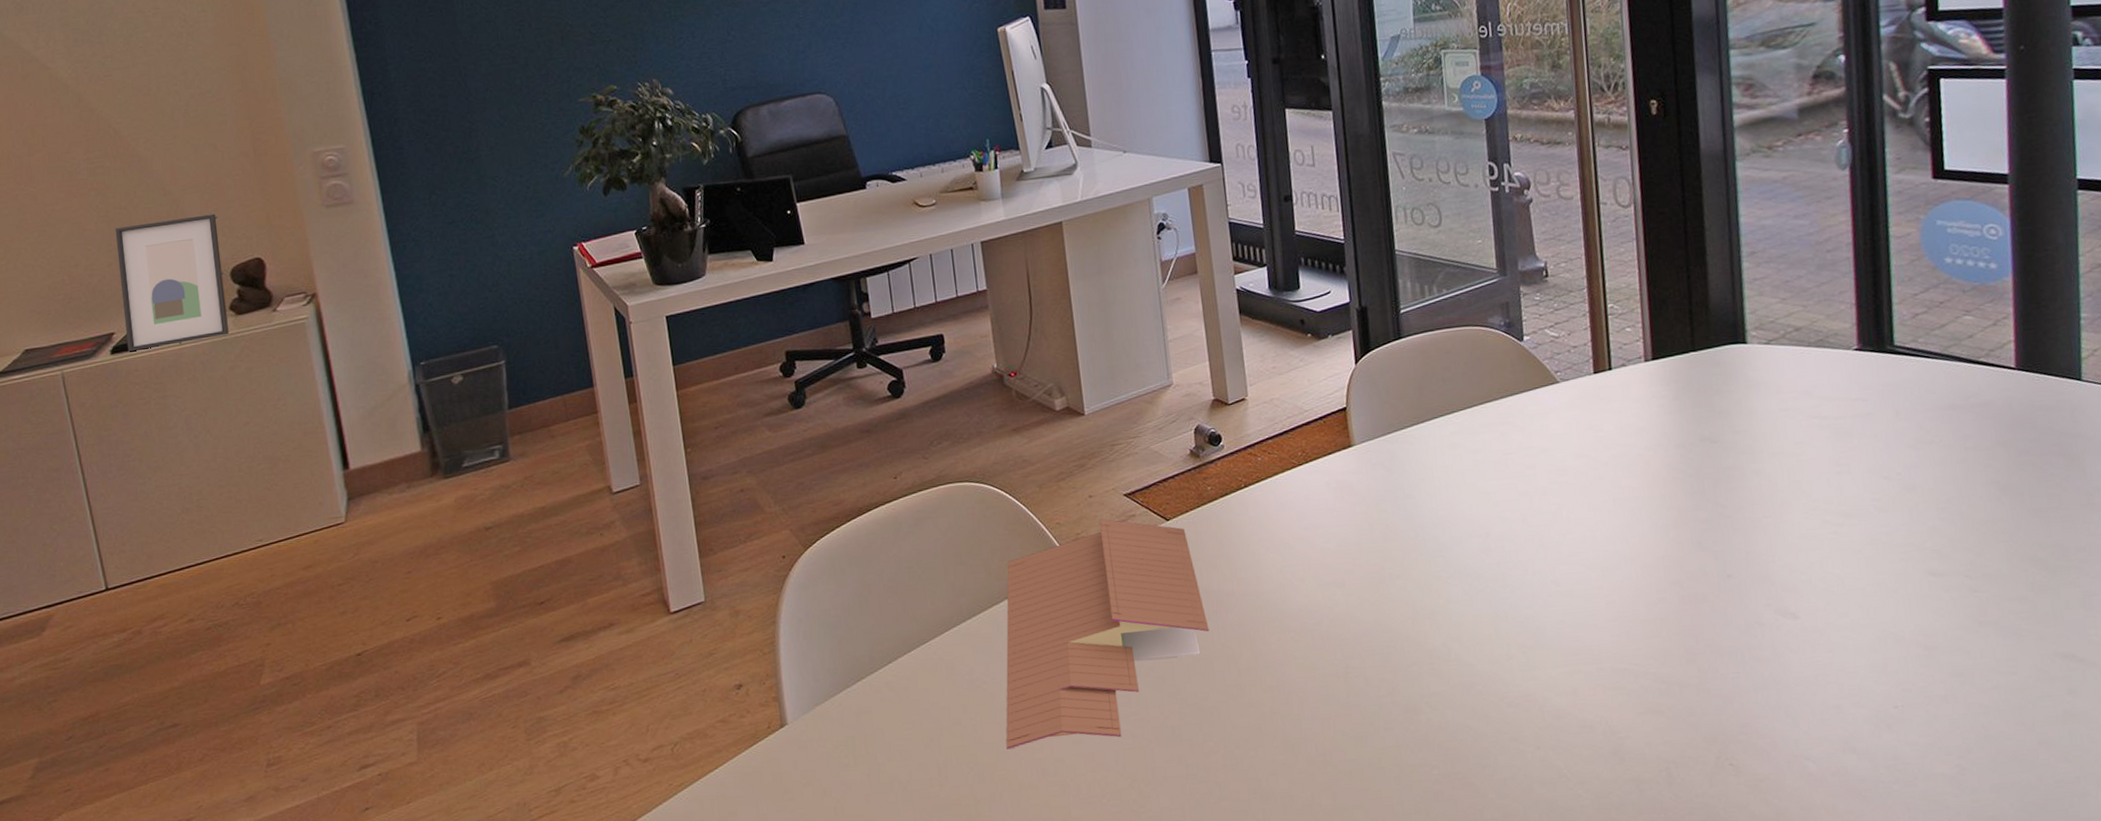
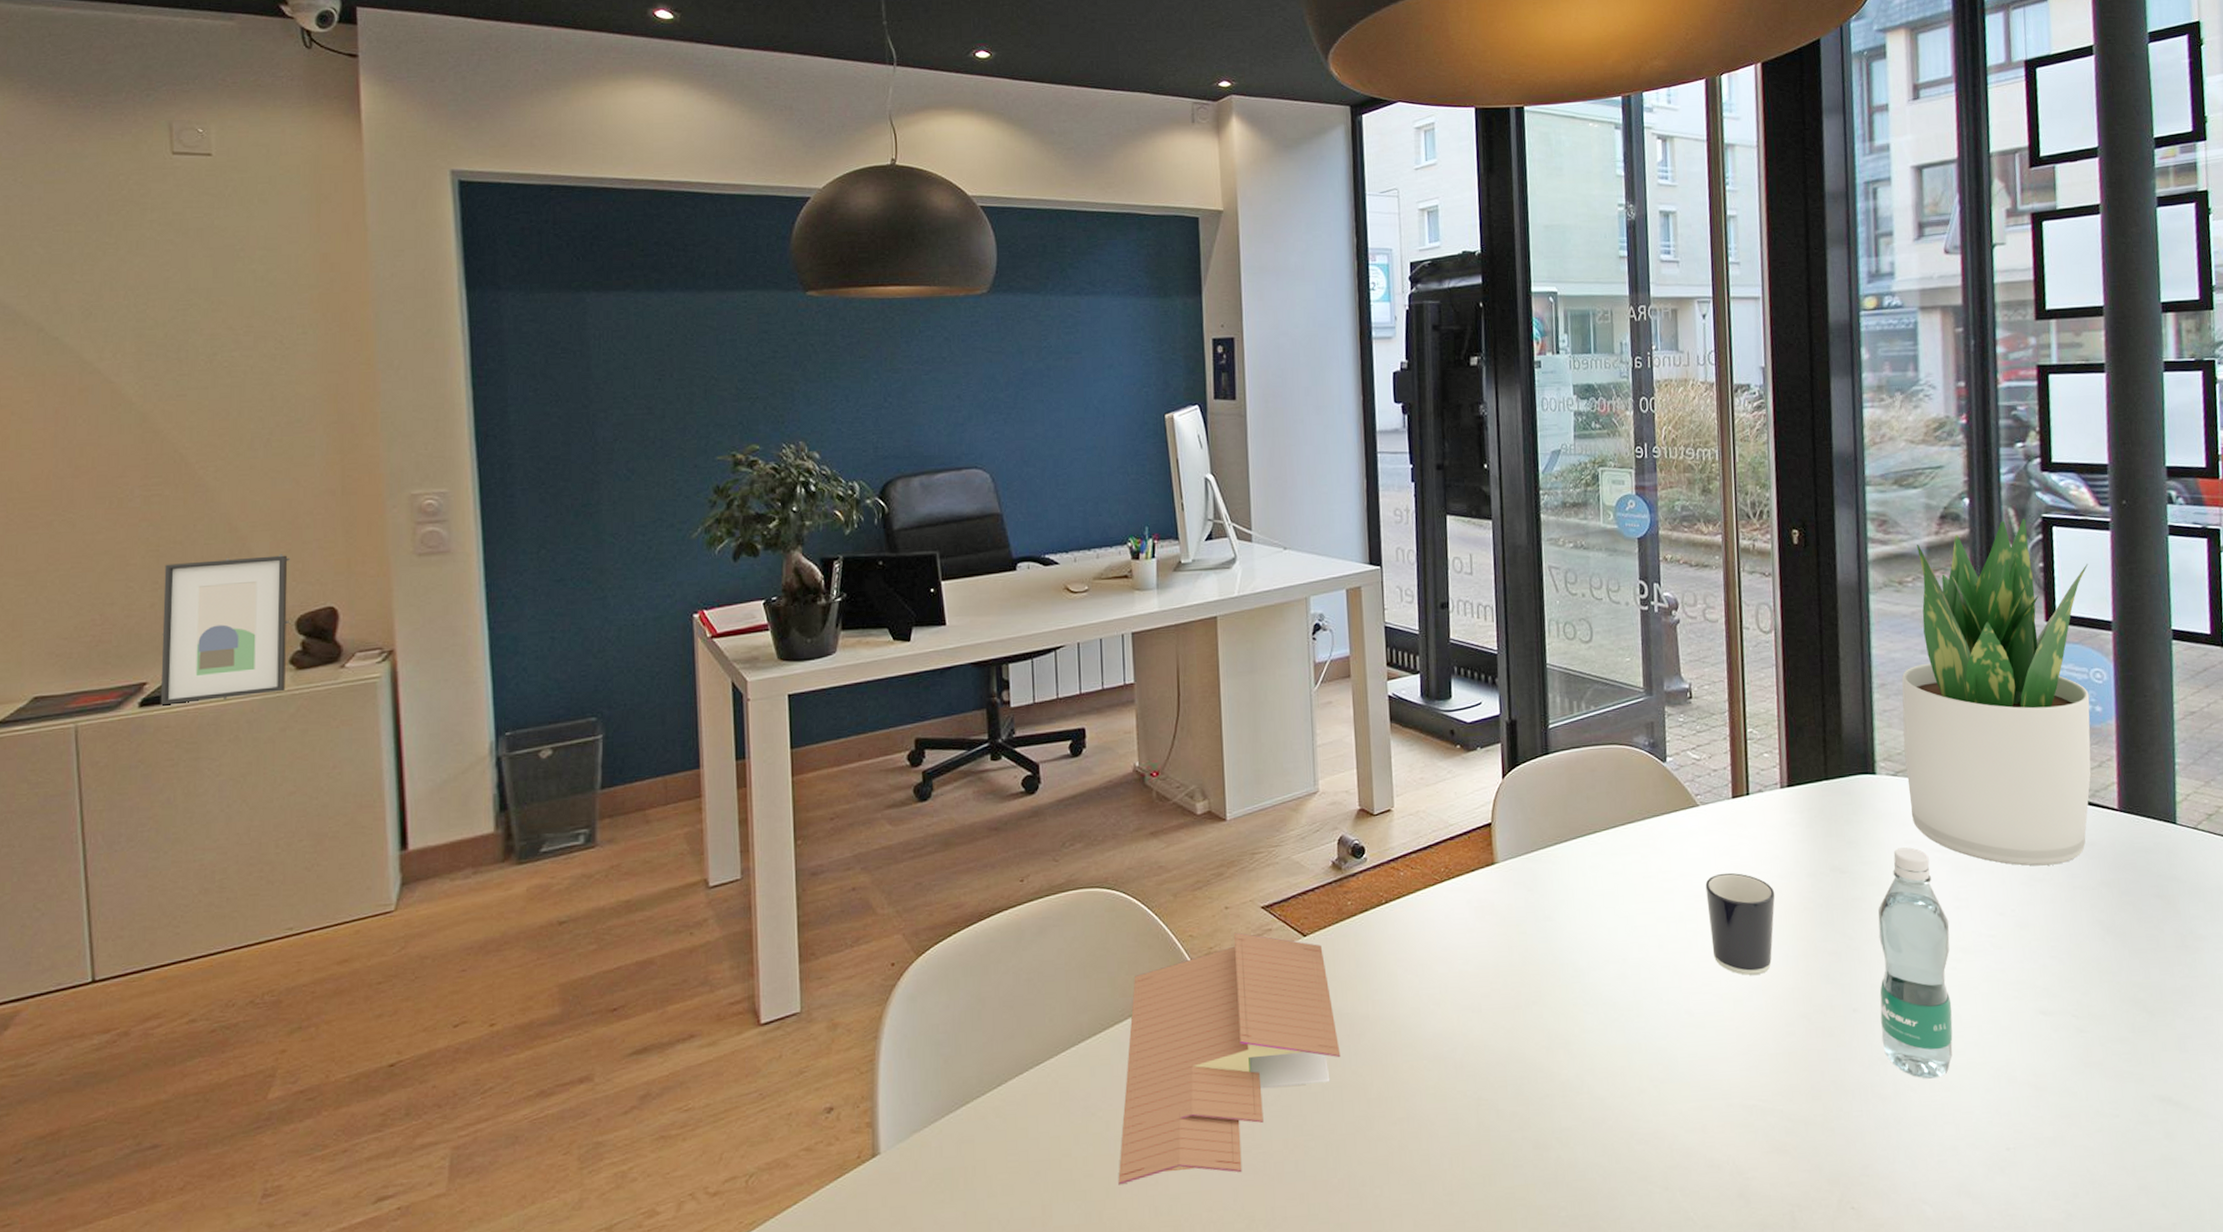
mug: none [1568,446,1642,545] -> present [1705,872,1775,975]
bottle: none [1752,415,1835,641] -> present [1878,847,1953,1079]
planter: none [1773,72,1985,429] -> present [1901,519,2091,866]

